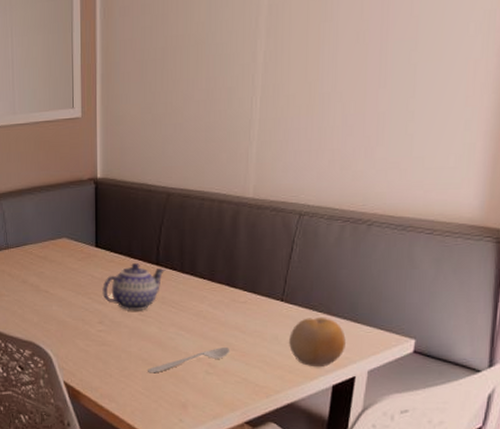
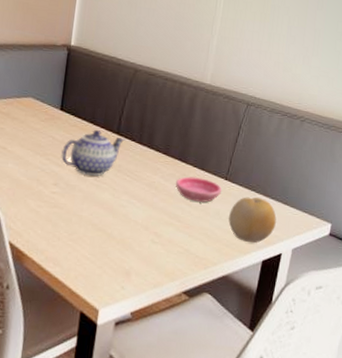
spoon: present [148,347,229,373] -> none [96,218,176,239]
saucer: none [225,302,279,328] -> present [175,176,222,203]

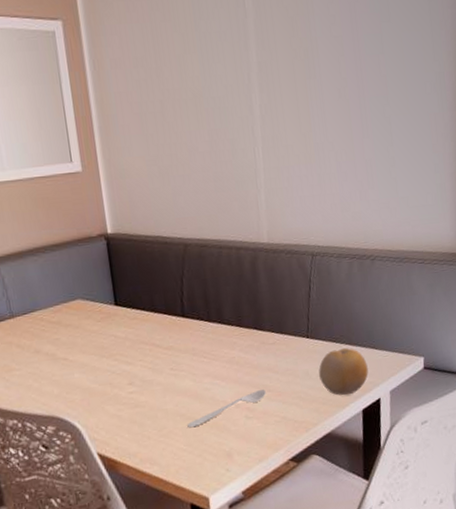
teapot: present [61,130,125,177] -> none [128,317,193,368]
spoon: none [96,218,176,239] -> present [187,389,266,428]
saucer: present [175,176,222,203] -> none [255,341,306,368]

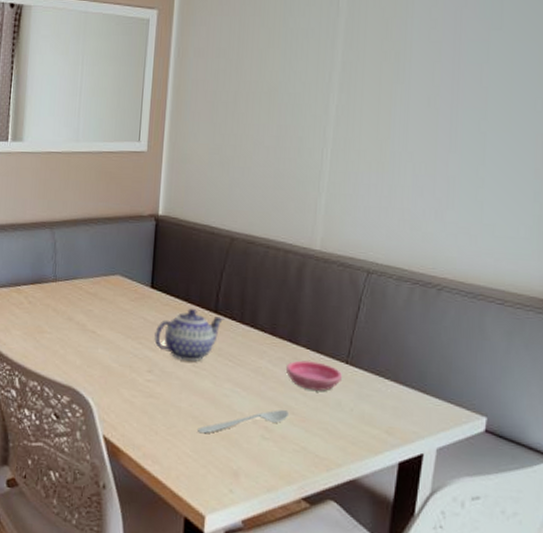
teapot: none [128,317,193,368] -> present [154,309,224,362]
saucer: none [255,341,306,368] -> present [285,360,343,391]
fruit: present [319,347,369,396] -> none [353,384,414,441]

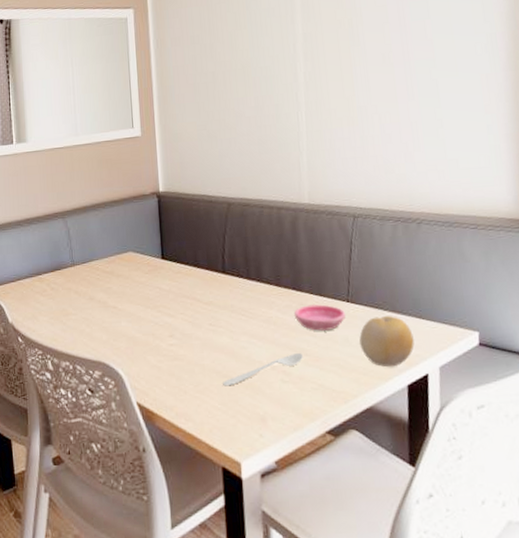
teapot: present [154,309,224,362] -> none [171,273,232,322]
fruit: none [353,384,414,441] -> present [359,315,415,368]

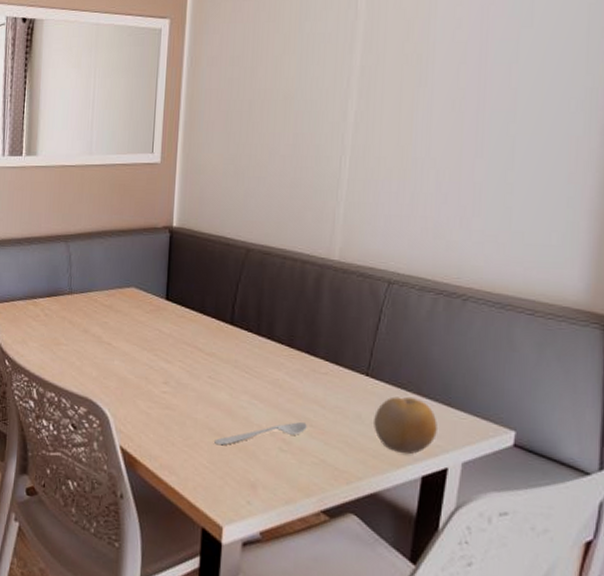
saucer: present [293,304,346,331] -> none [303,372,363,404]

